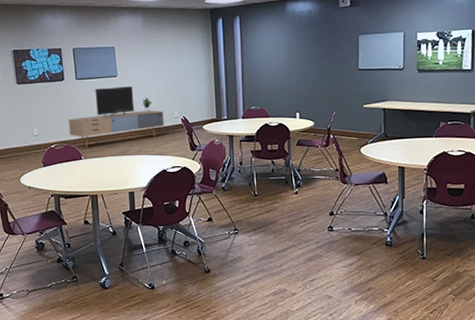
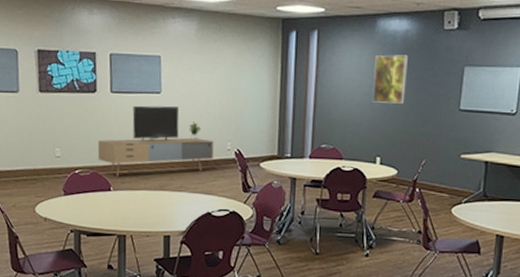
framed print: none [287,30,314,70] -> present [372,54,408,105]

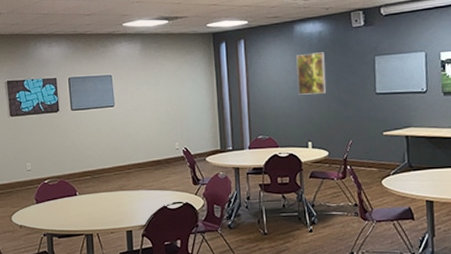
media console: present [97,105,214,176] -> none [62,117,164,182]

